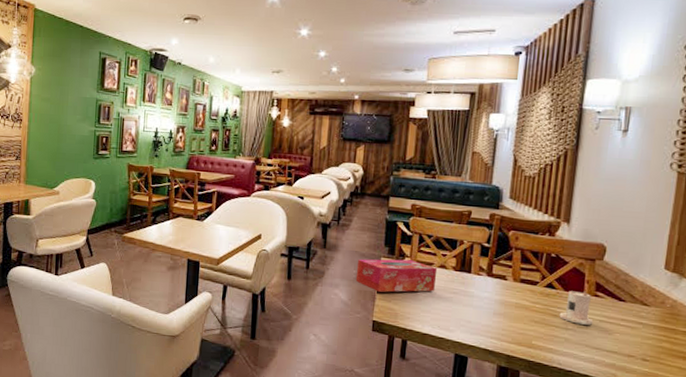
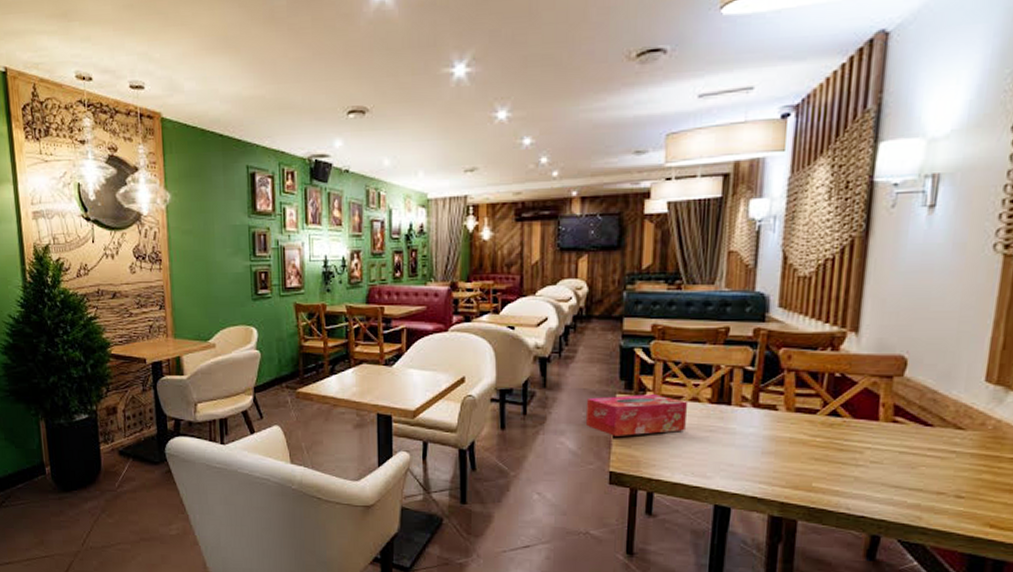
candle: present [559,291,594,325] -> none [846,416,892,459]

